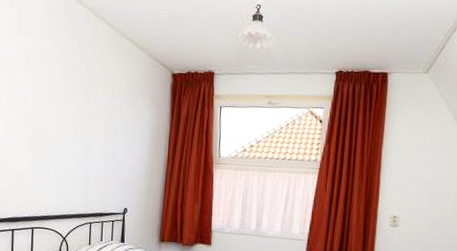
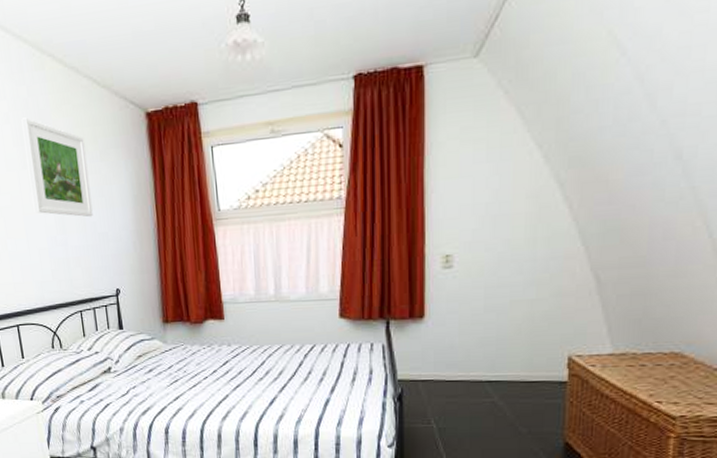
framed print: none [66,62,119,147] -> present [21,117,93,217]

